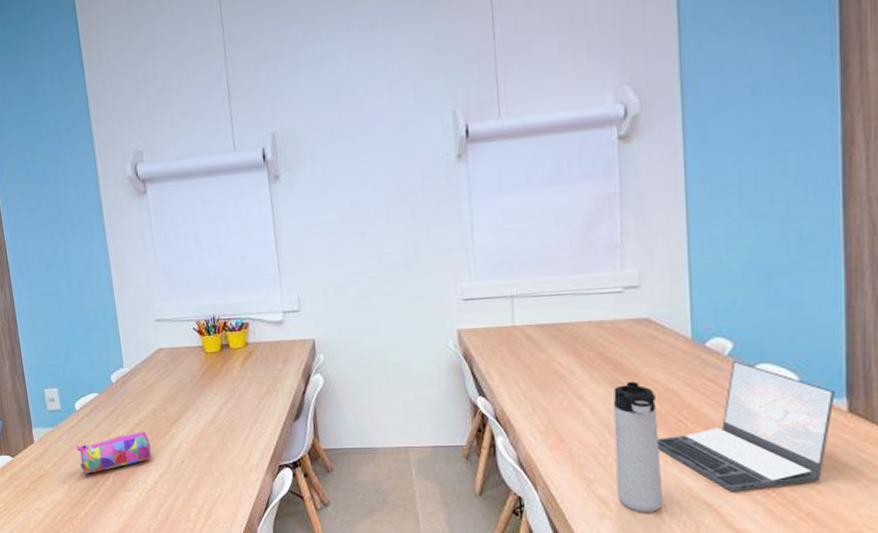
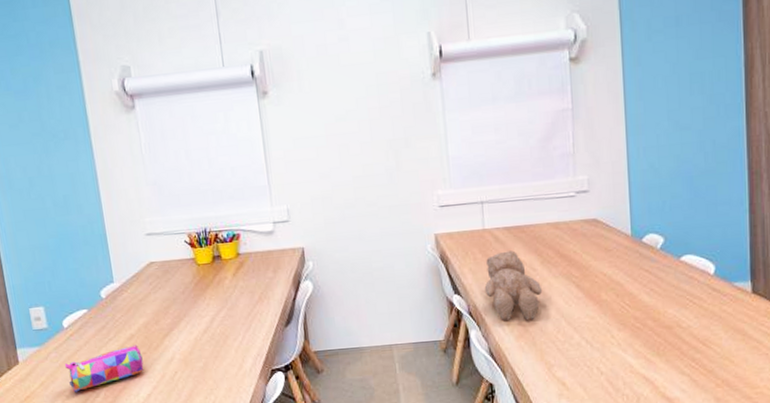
teddy bear: none [513,351,582,430] -> present [484,250,543,321]
thermos bottle: present [613,381,664,512] -> none [568,275,611,390]
laptop: present [657,360,835,492] -> none [605,252,742,367]

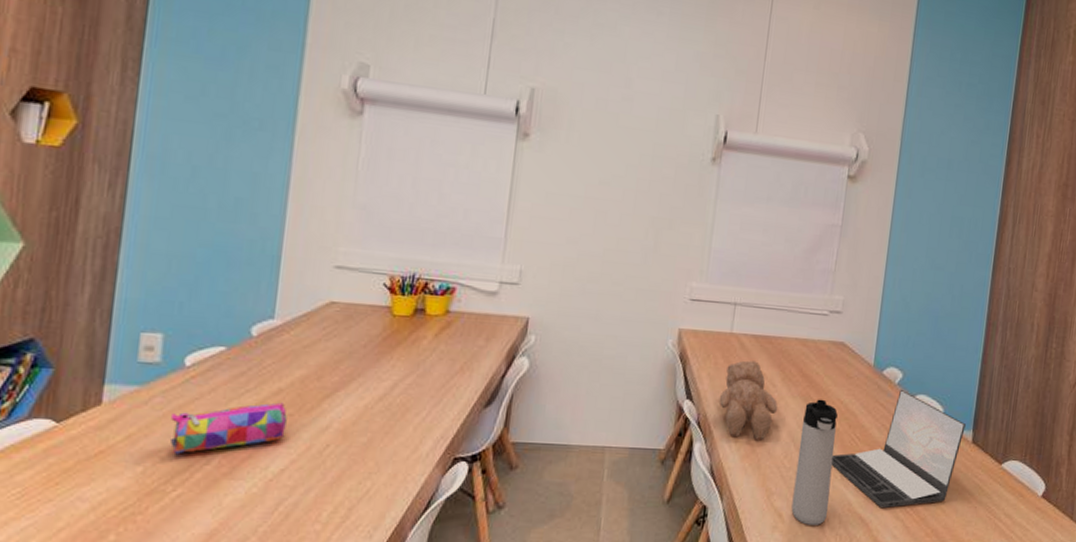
thermos bottle: none [568,275,611,390] -> present [791,399,838,525]
laptop: none [605,252,742,367] -> present [831,389,966,509]

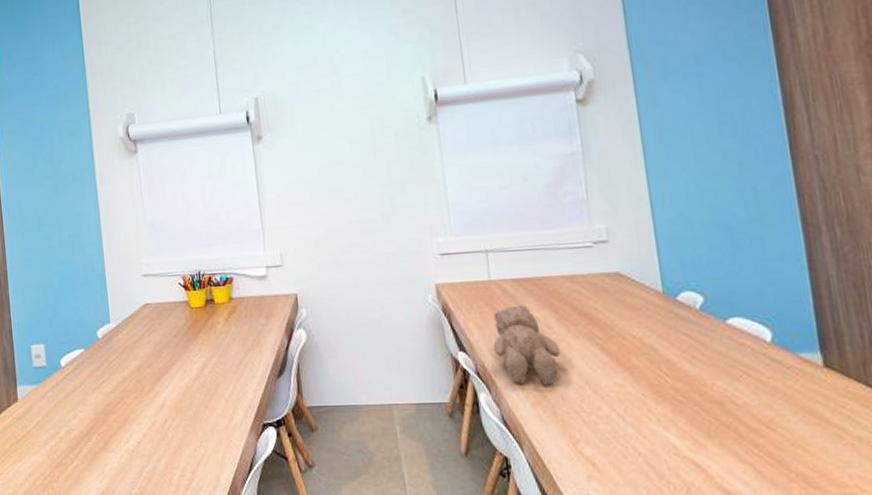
pencil case: present [170,402,287,455] -> none [60,388,135,435]
thermos bottle: present [791,399,838,525] -> none [591,336,651,473]
laptop: present [831,389,966,509] -> none [639,314,809,452]

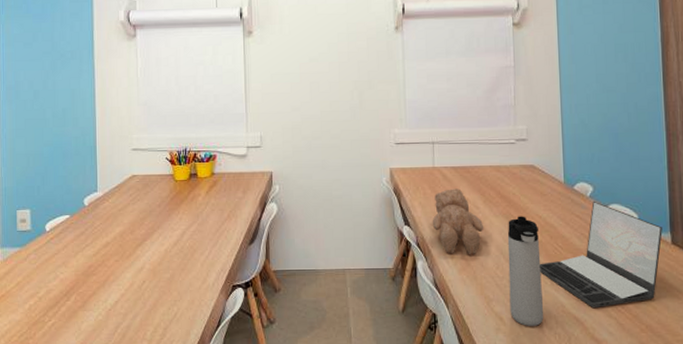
thermos bottle: none [591,336,651,473] -> present [507,216,544,326]
laptop: none [639,314,809,452] -> present [540,200,663,309]

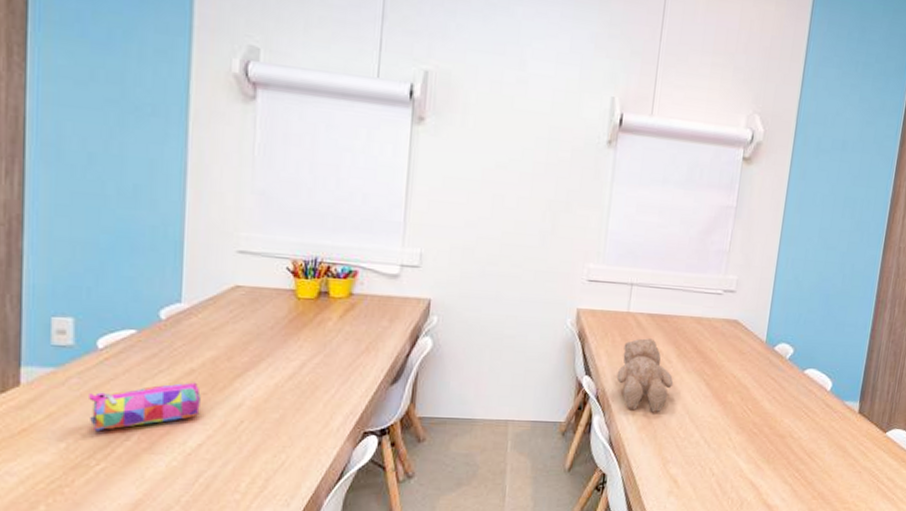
pencil case: none [42,252,115,295] -> present [89,382,201,432]
thermos bottle: present [507,216,544,326] -> none [686,374,731,490]
laptop: present [540,200,663,309] -> none [724,363,853,474]

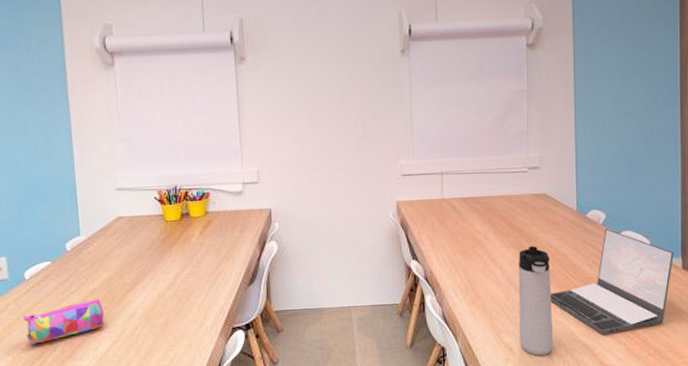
teddy bear: present [616,338,674,413] -> none [441,220,495,288]
thermos bottle: none [686,374,731,490] -> present [518,246,554,355]
laptop: none [724,363,853,474] -> present [550,228,674,335]

